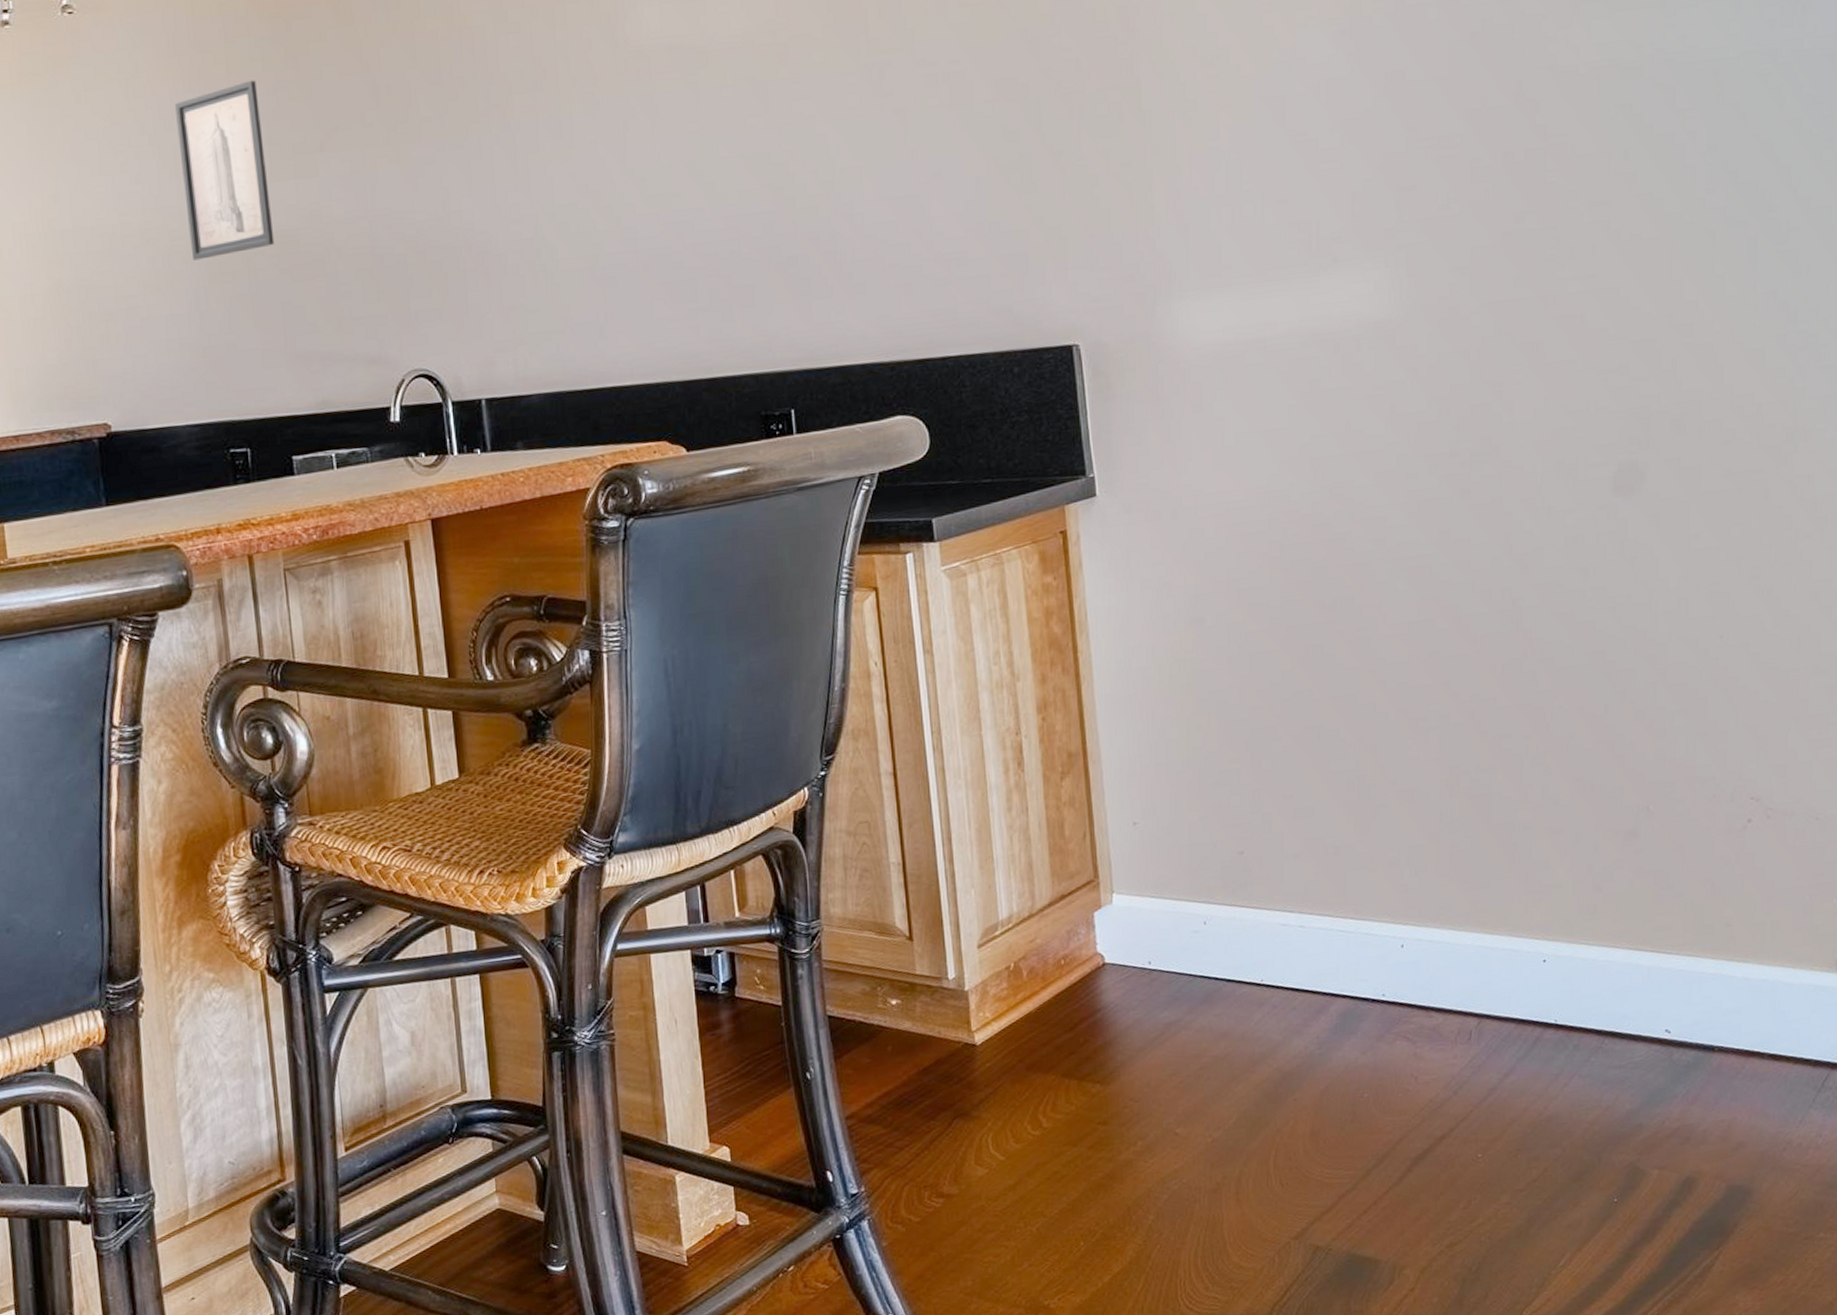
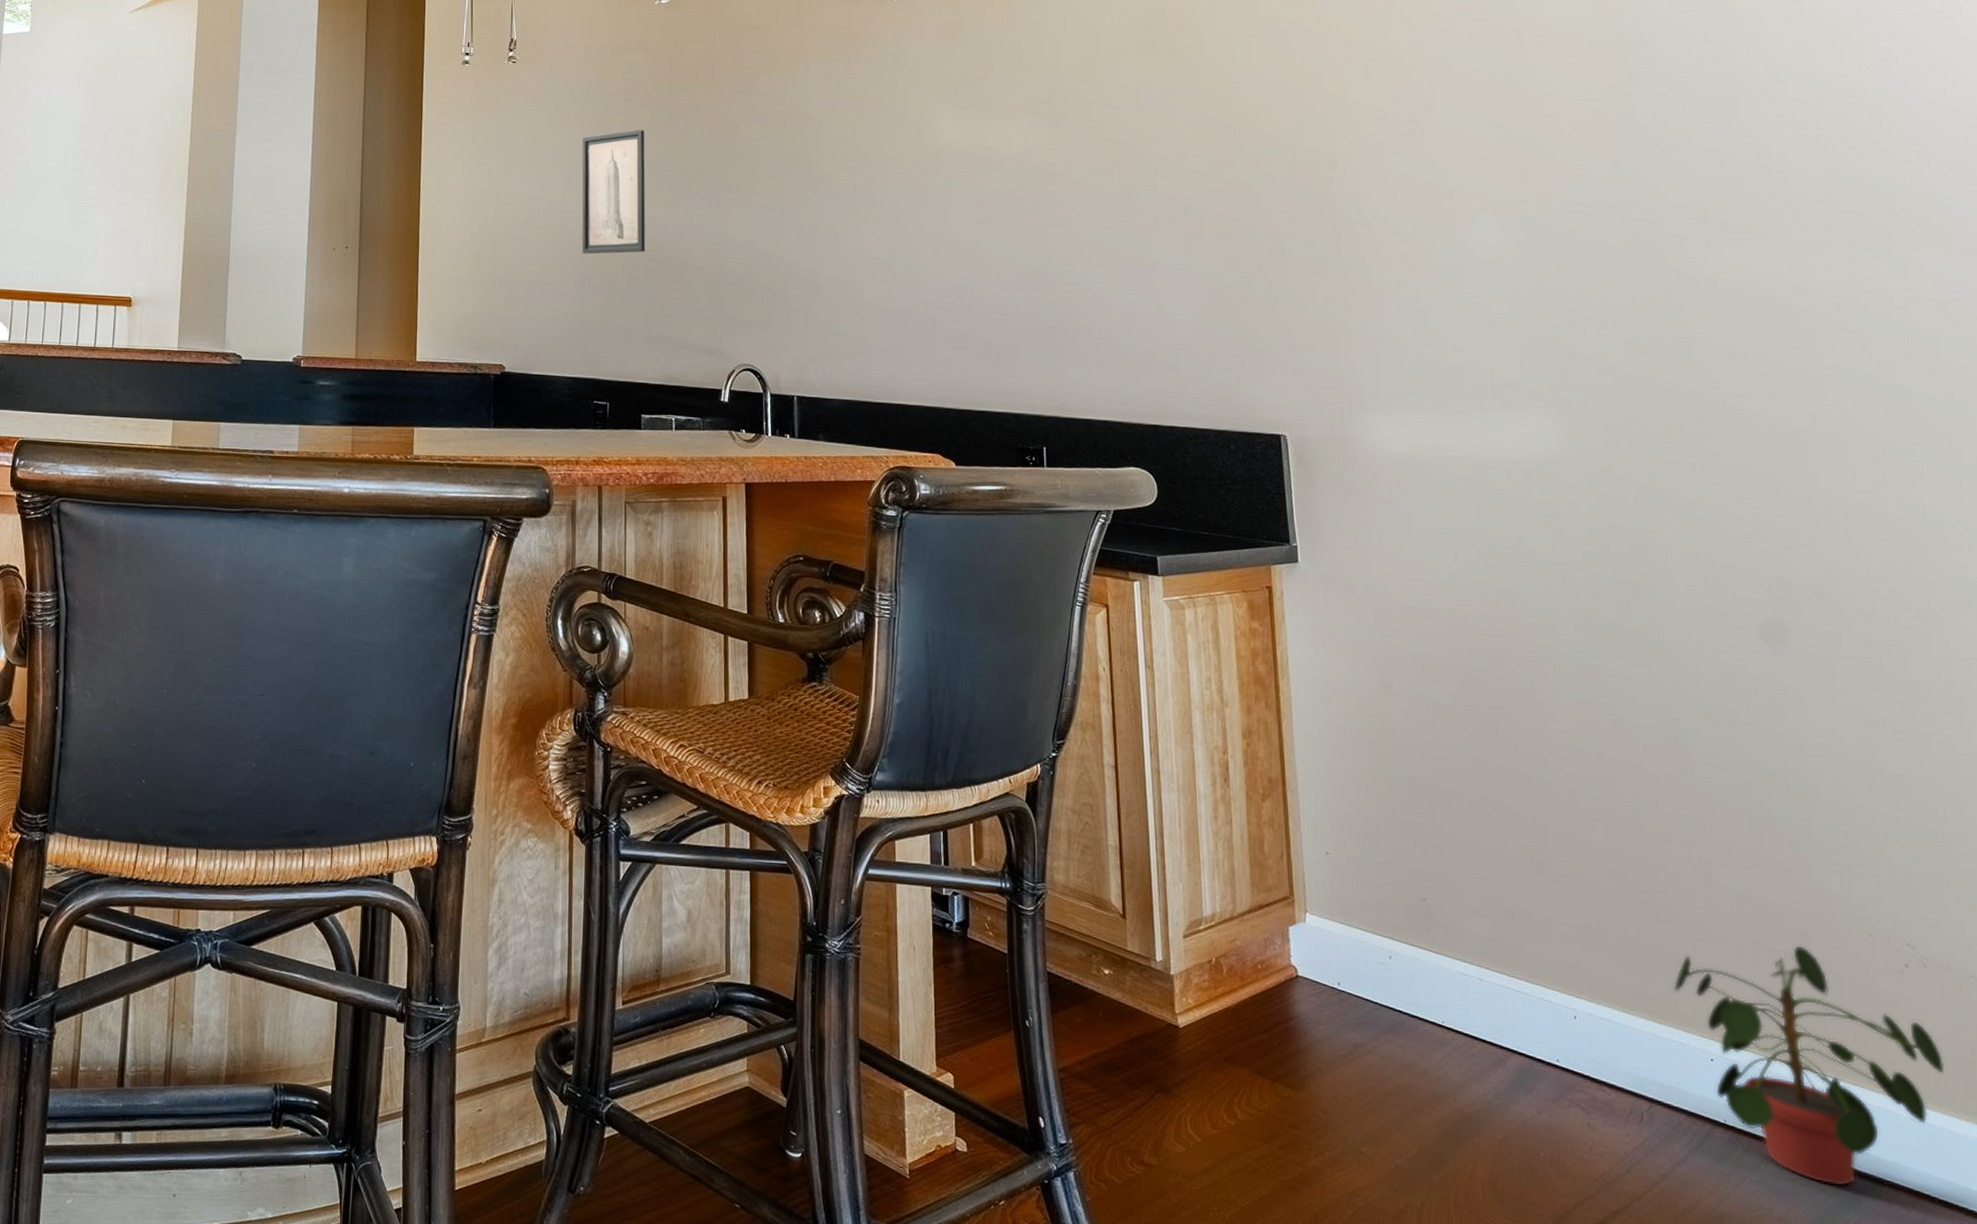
potted plant: none [1506,821,1782,1064] -> present [1673,946,1945,1186]

